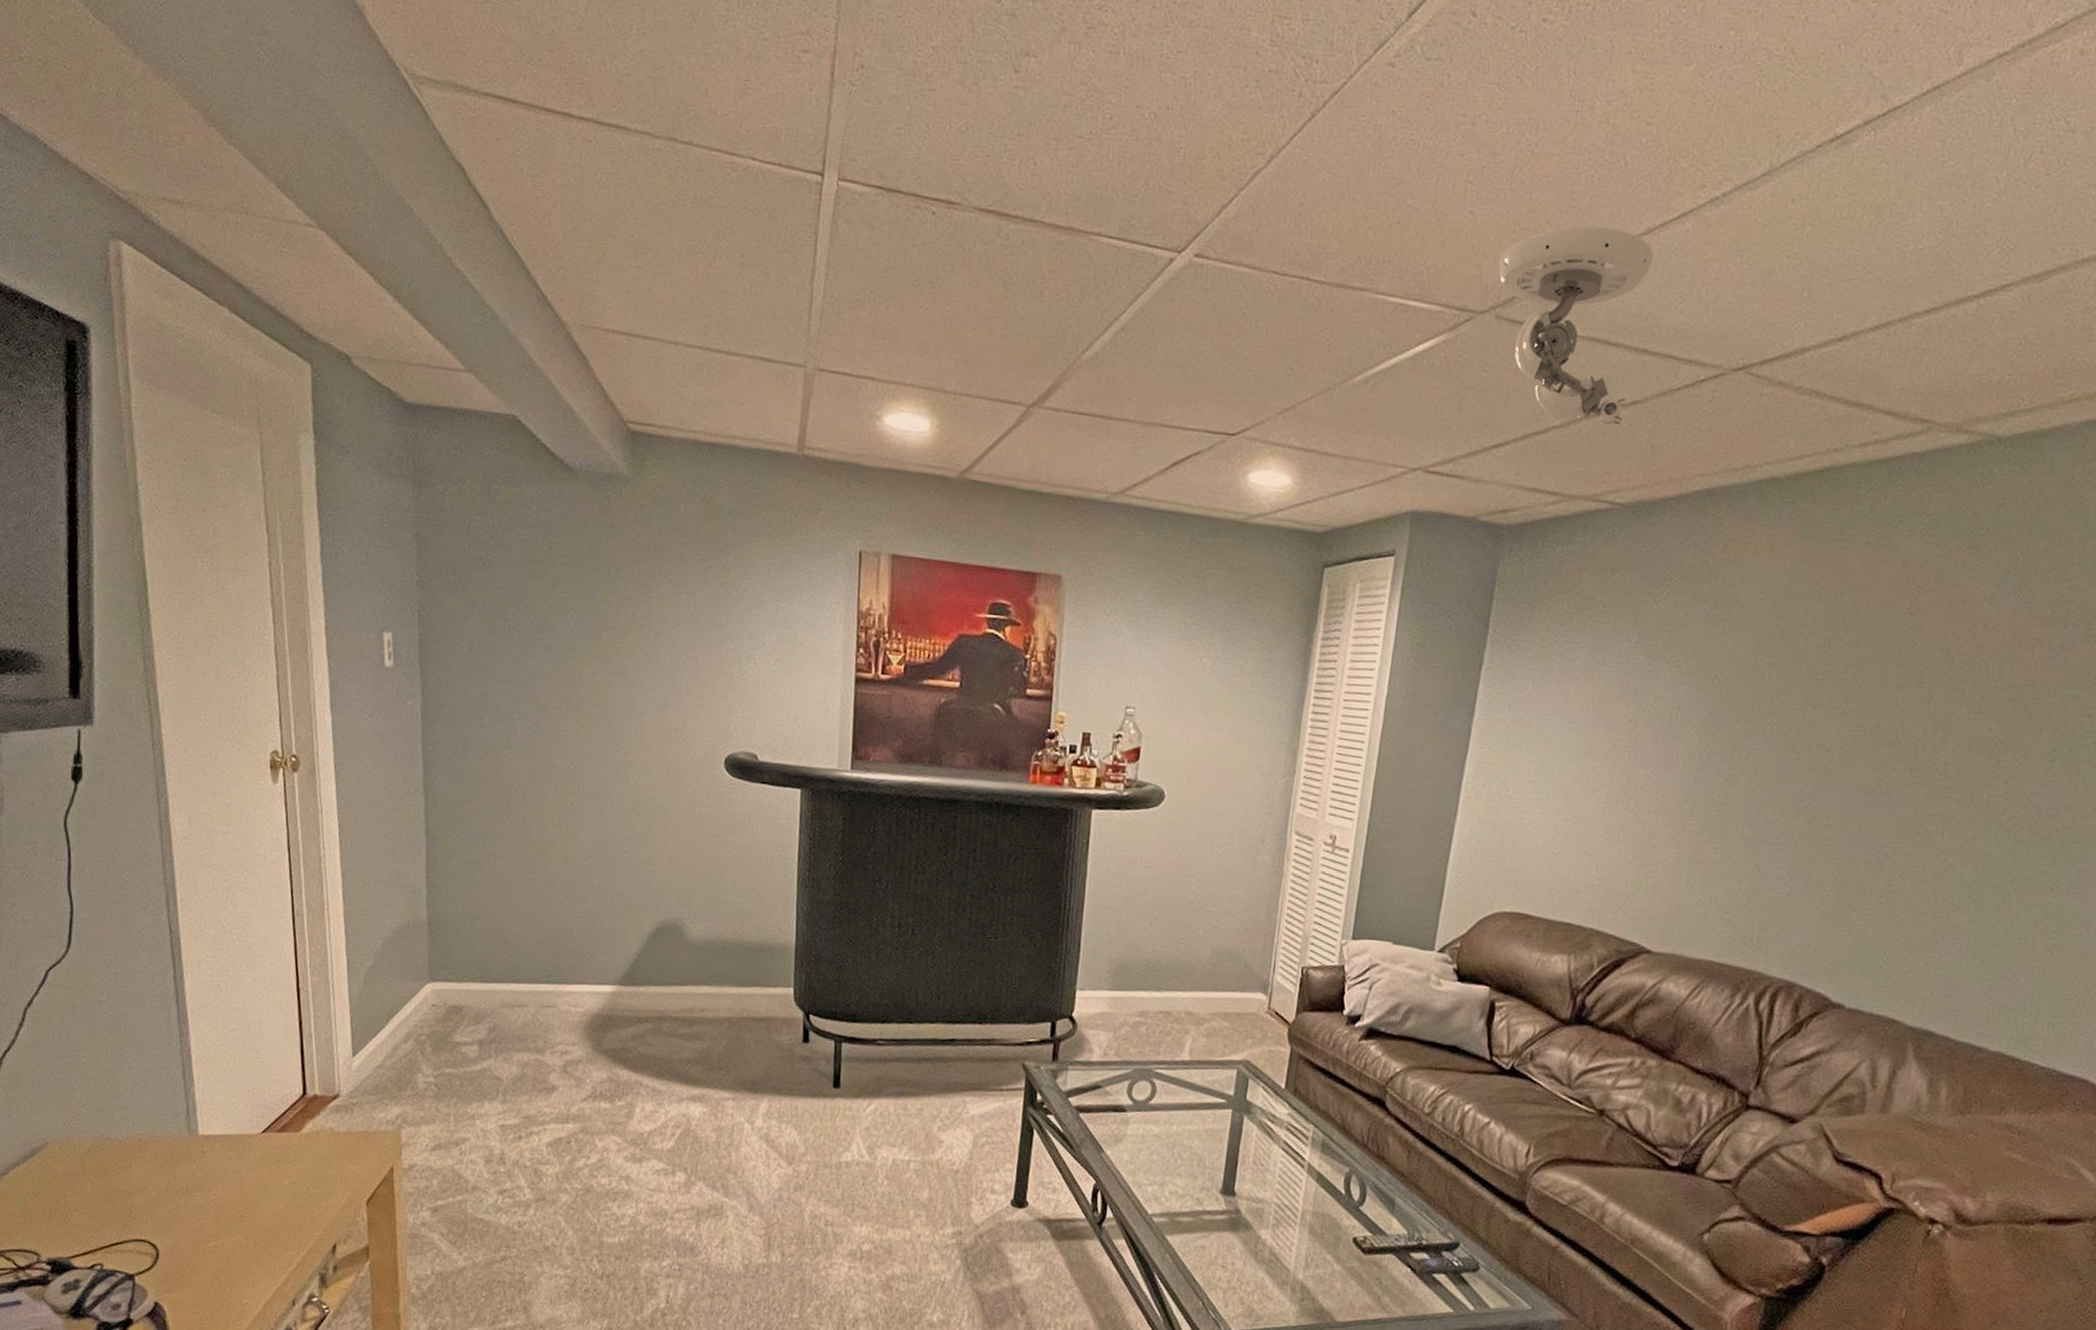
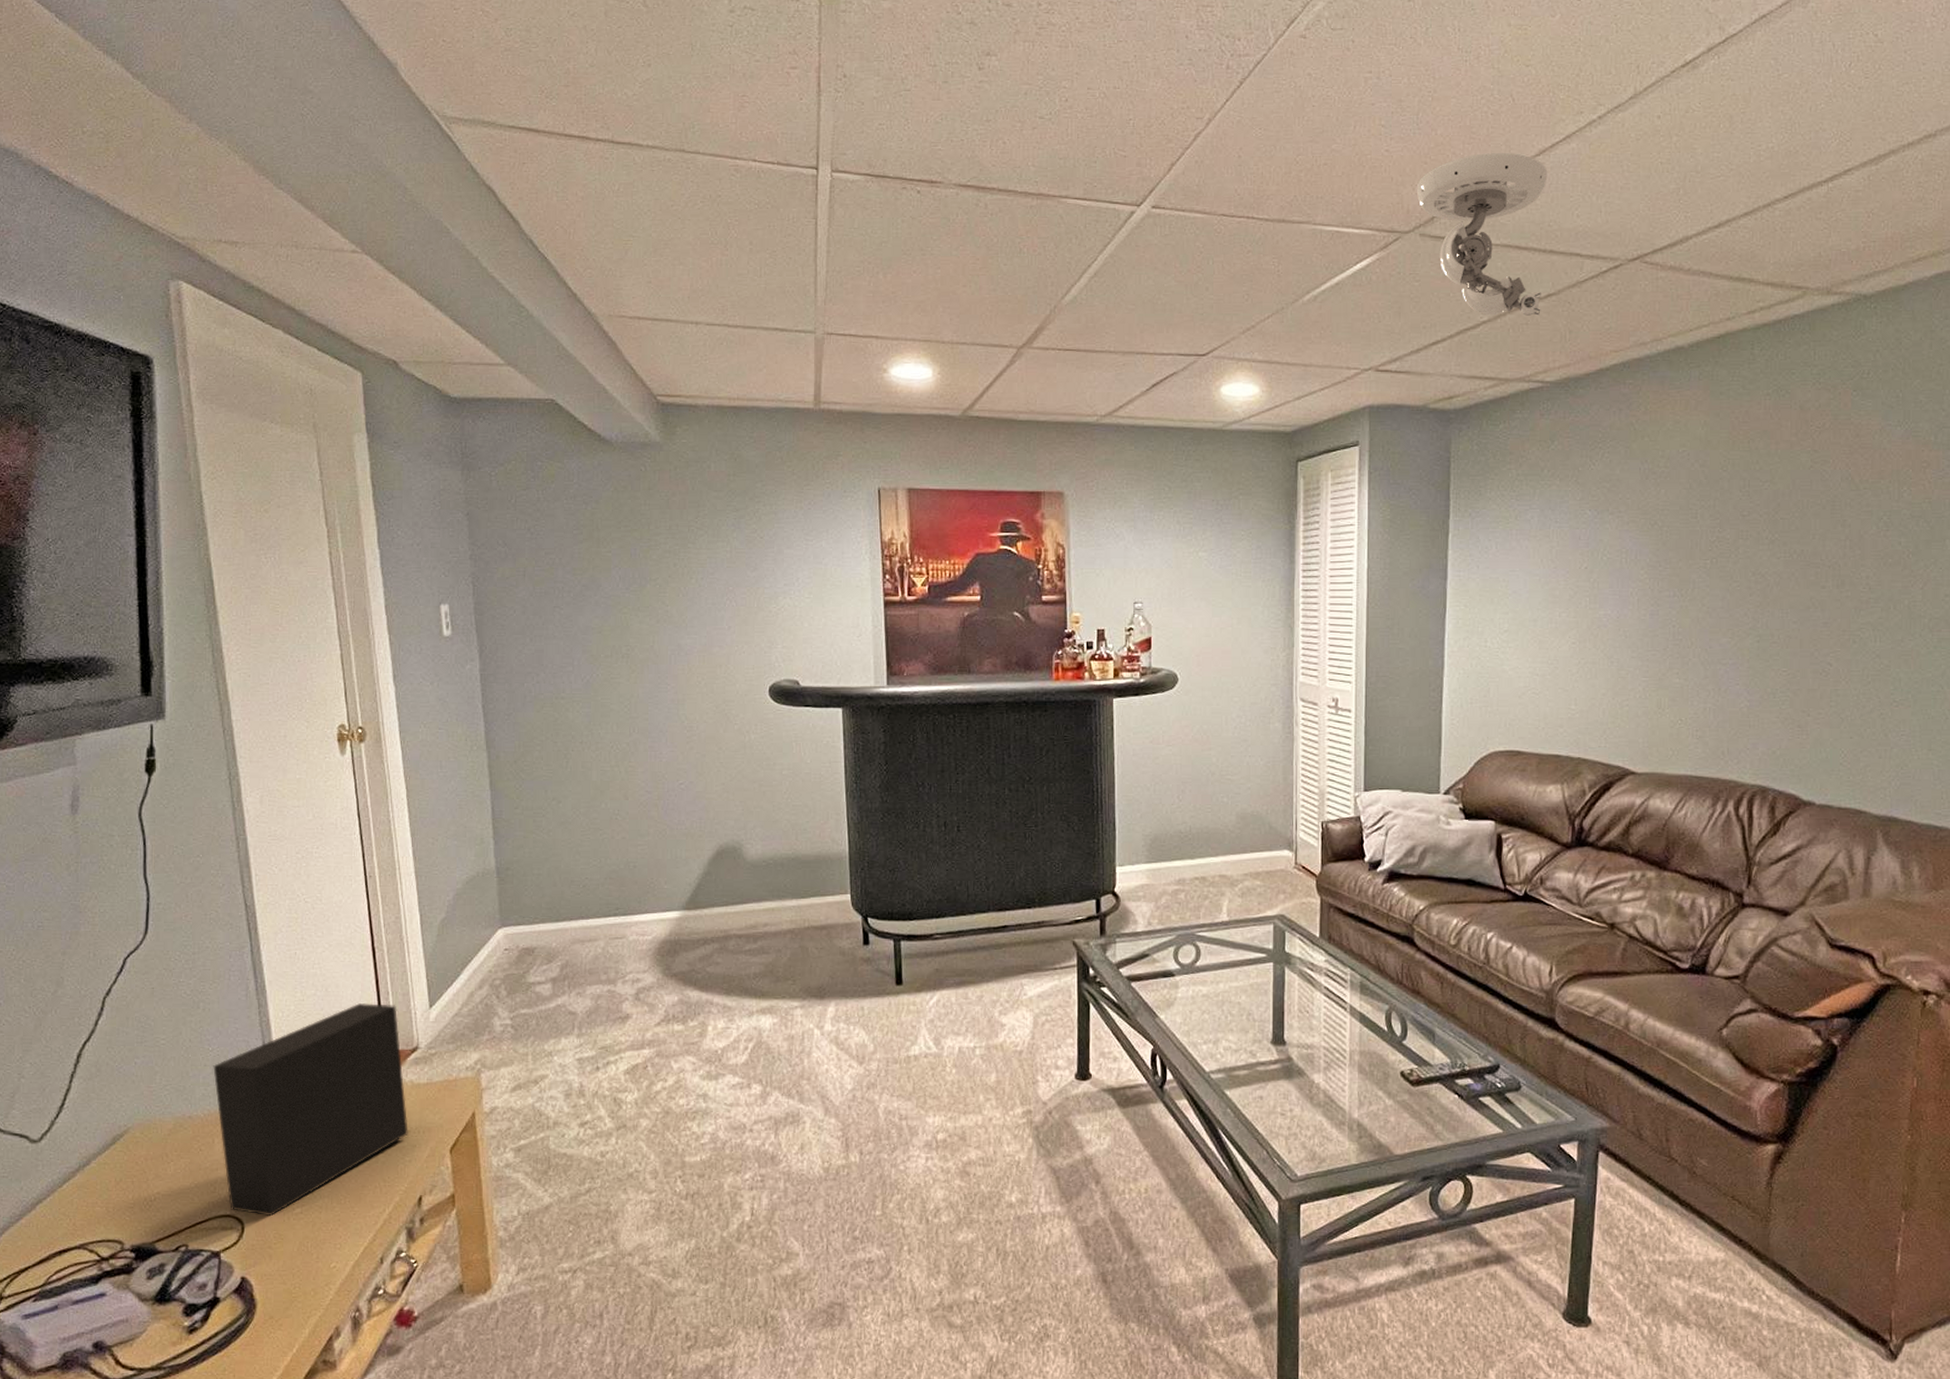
speaker: none [132,1043,326,1246] -> present [213,1003,408,1217]

